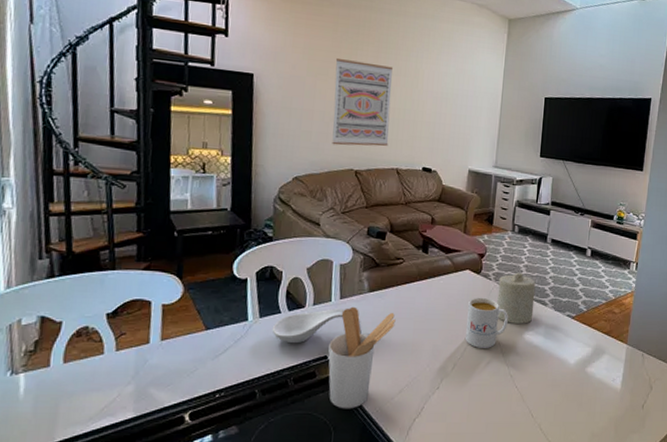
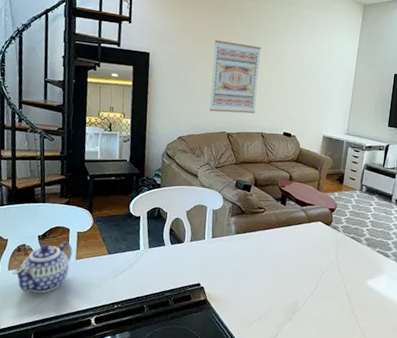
teapot: none [70,318,156,389] -> present [12,241,73,293]
spoon rest: present [272,308,363,344] -> none [158,245,229,272]
utensil holder: present [328,306,396,409] -> none [200,245,257,329]
mug: present [465,297,508,348] -> none [315,245,354,290]
candle: present [497,272,536,324] -> none [344,226,380,272]

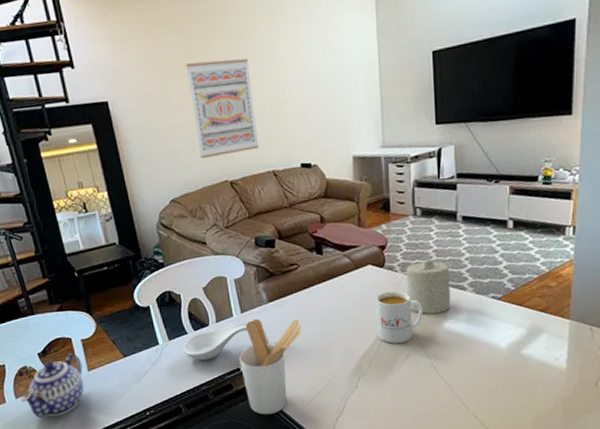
spoon rest: none [158,245,229,272] -> present [182,322,270,361]
utensil holder: none [200,245,257,329] -> present [239,318,301,415]
mug: none [315,245,354,290] -> present [375,290,423,344]
candle: none [344,226,380,272] -> present [406,258,451,314]

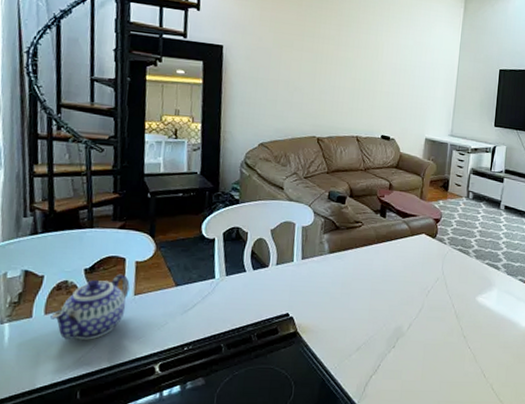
spoon rest: present [182,322,270,361] -> none [237,268,323,301]
wall art: present [185,58,260,159] -> none [296,31,354,115]
utensil holder: present [239,318,301,415] -> none [290,267,354,365]
mug: present [375,290,423,344] -> none [420,260,462,310]
candle: present [406,258,451,314] -> none [451,237,489,287]

